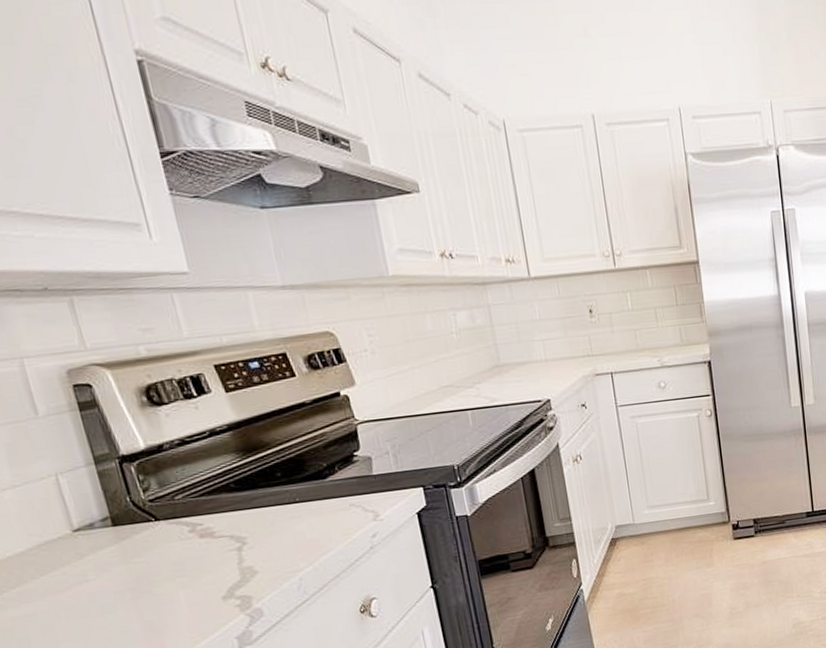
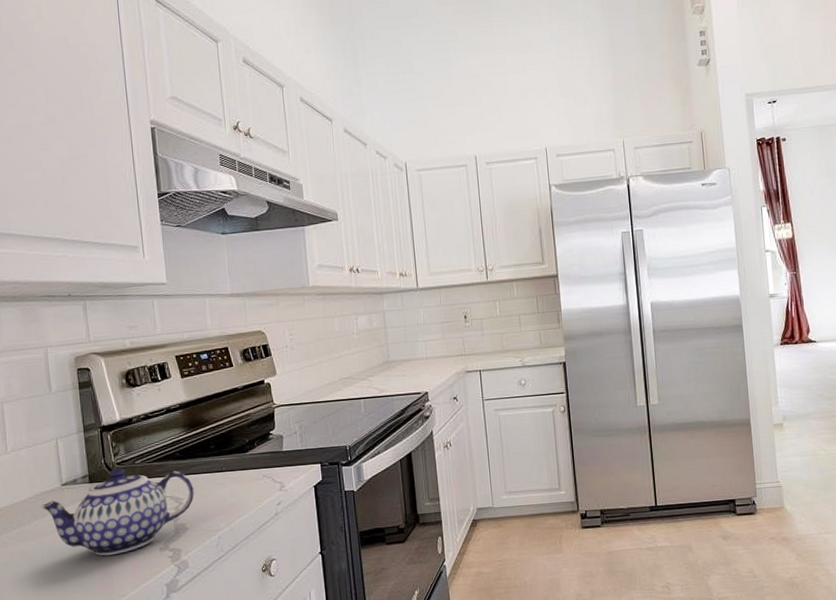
teapot: none [45,504,262,611] -> present [40,468,194,556]

